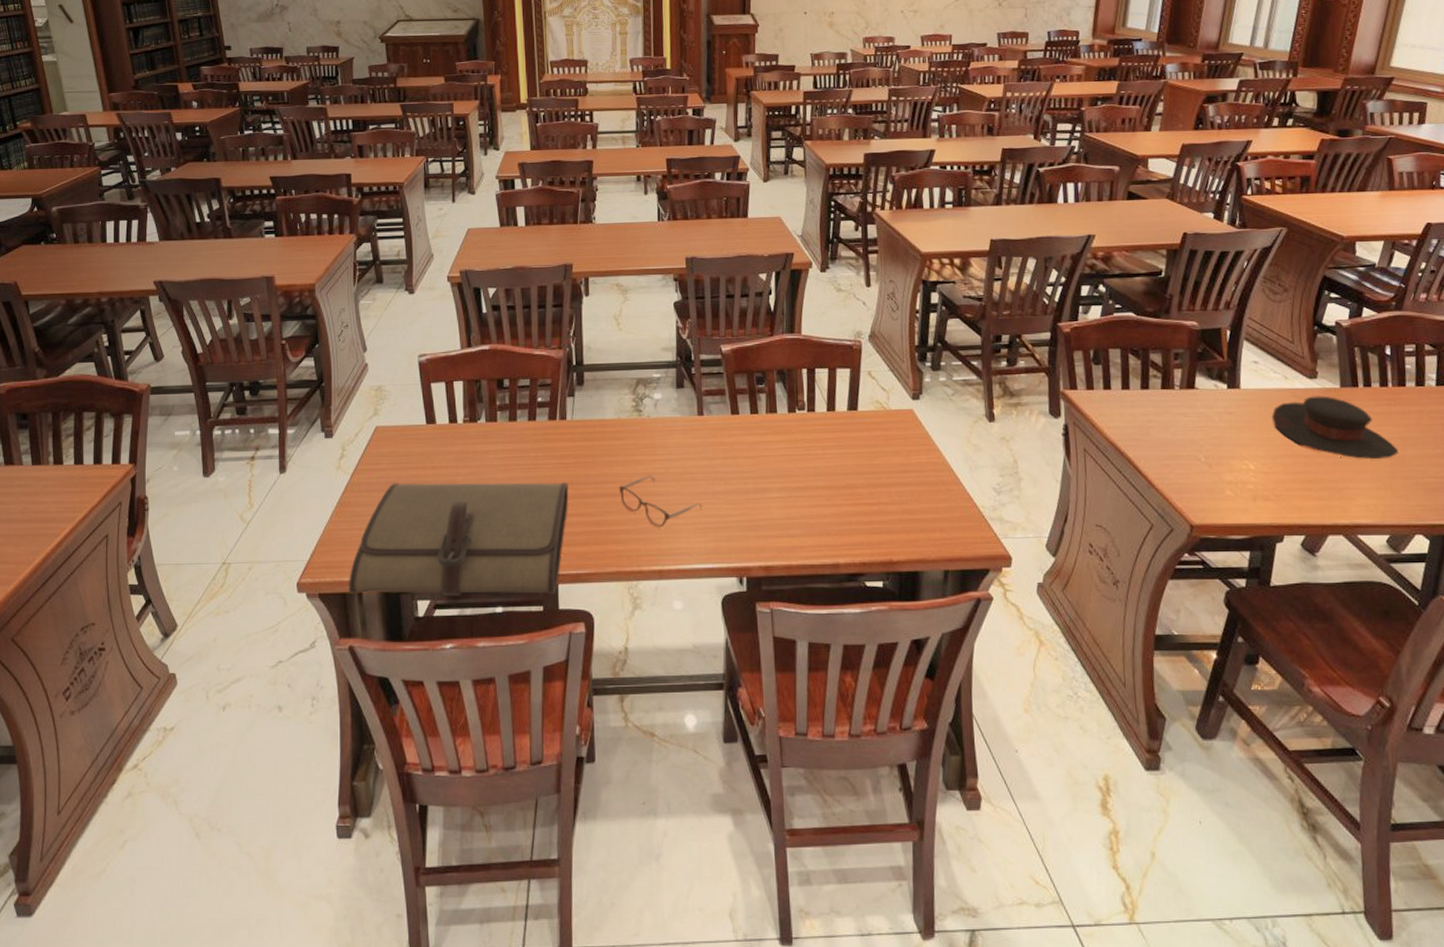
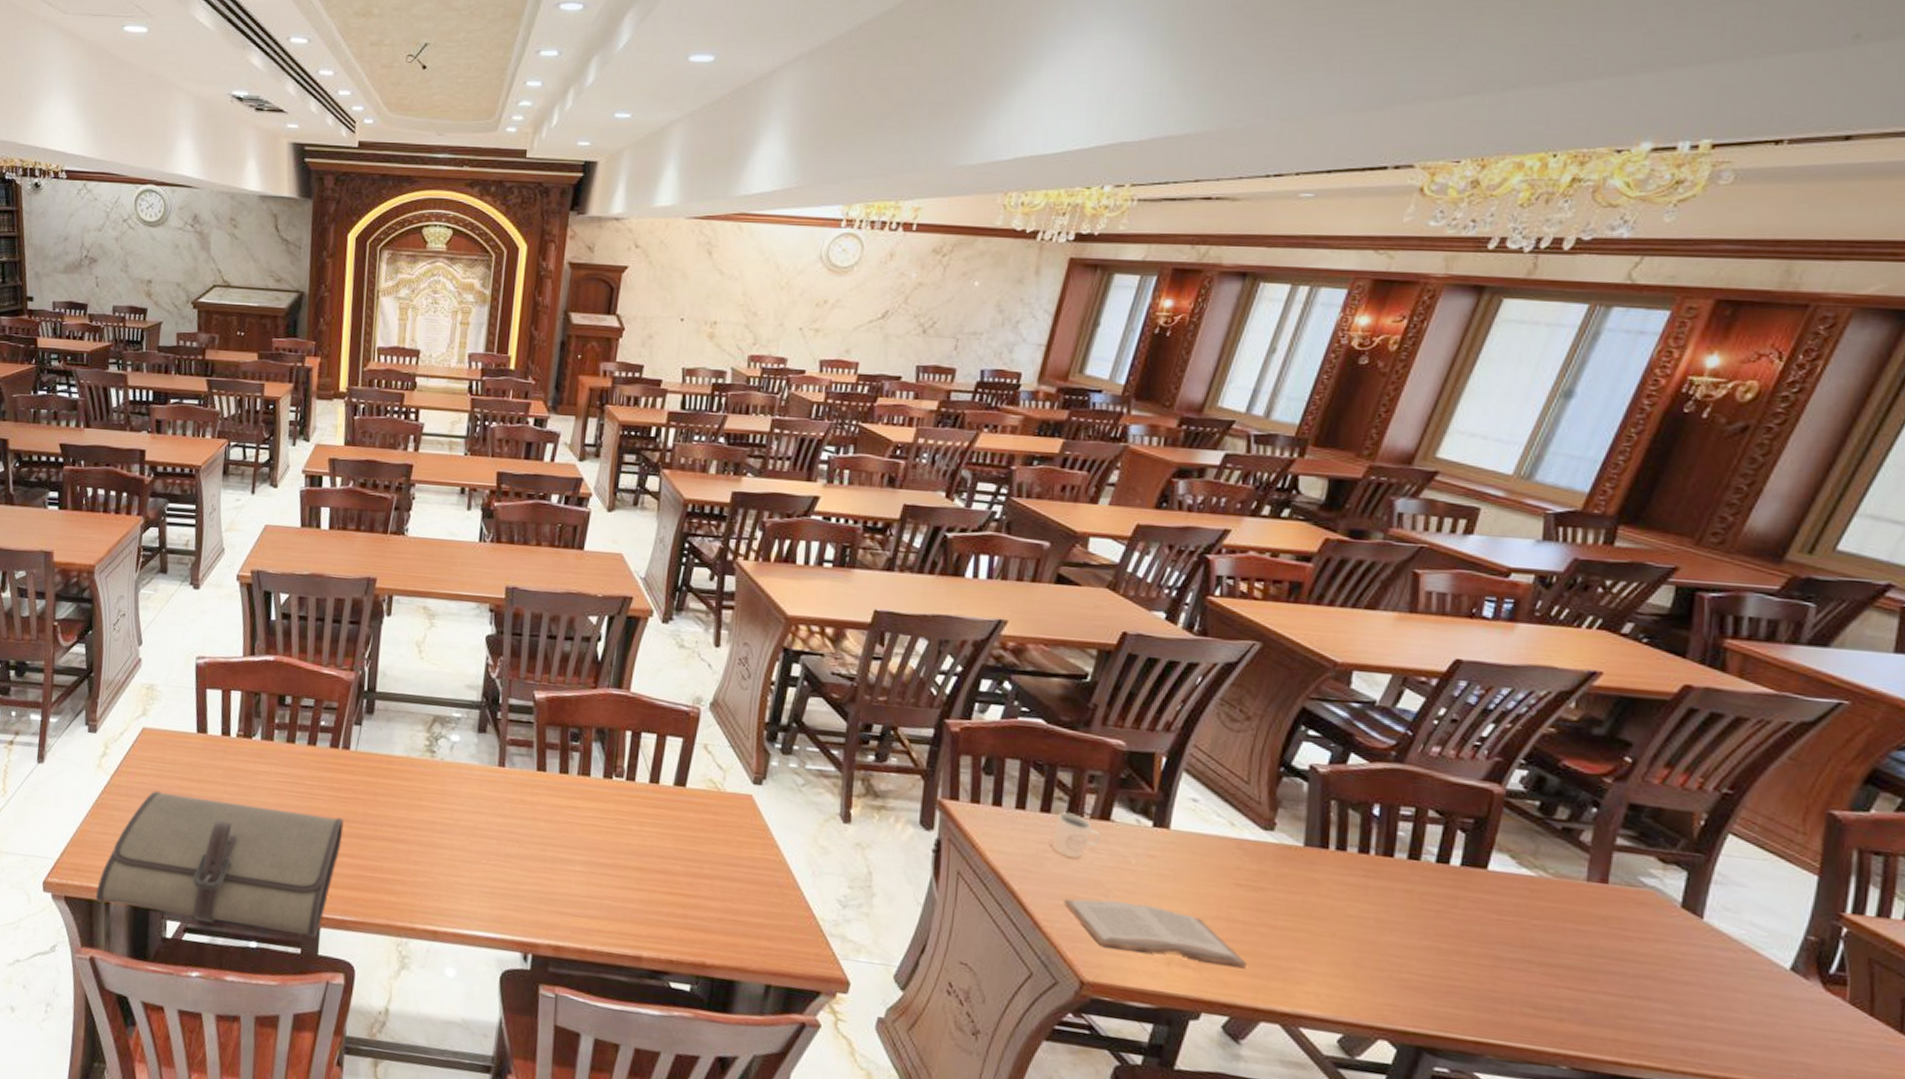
eyeglasses: present [618,475,703,528] -> none [399,824,492,884]
mug: none [1151,387,1191,423] -> present [1050,812,1102,858]
book: none [1168,454,1312,494] -> present [1063,898,1247,968]
hat: present [1271,396,1399,459] -> none [1206,851,1372,941]

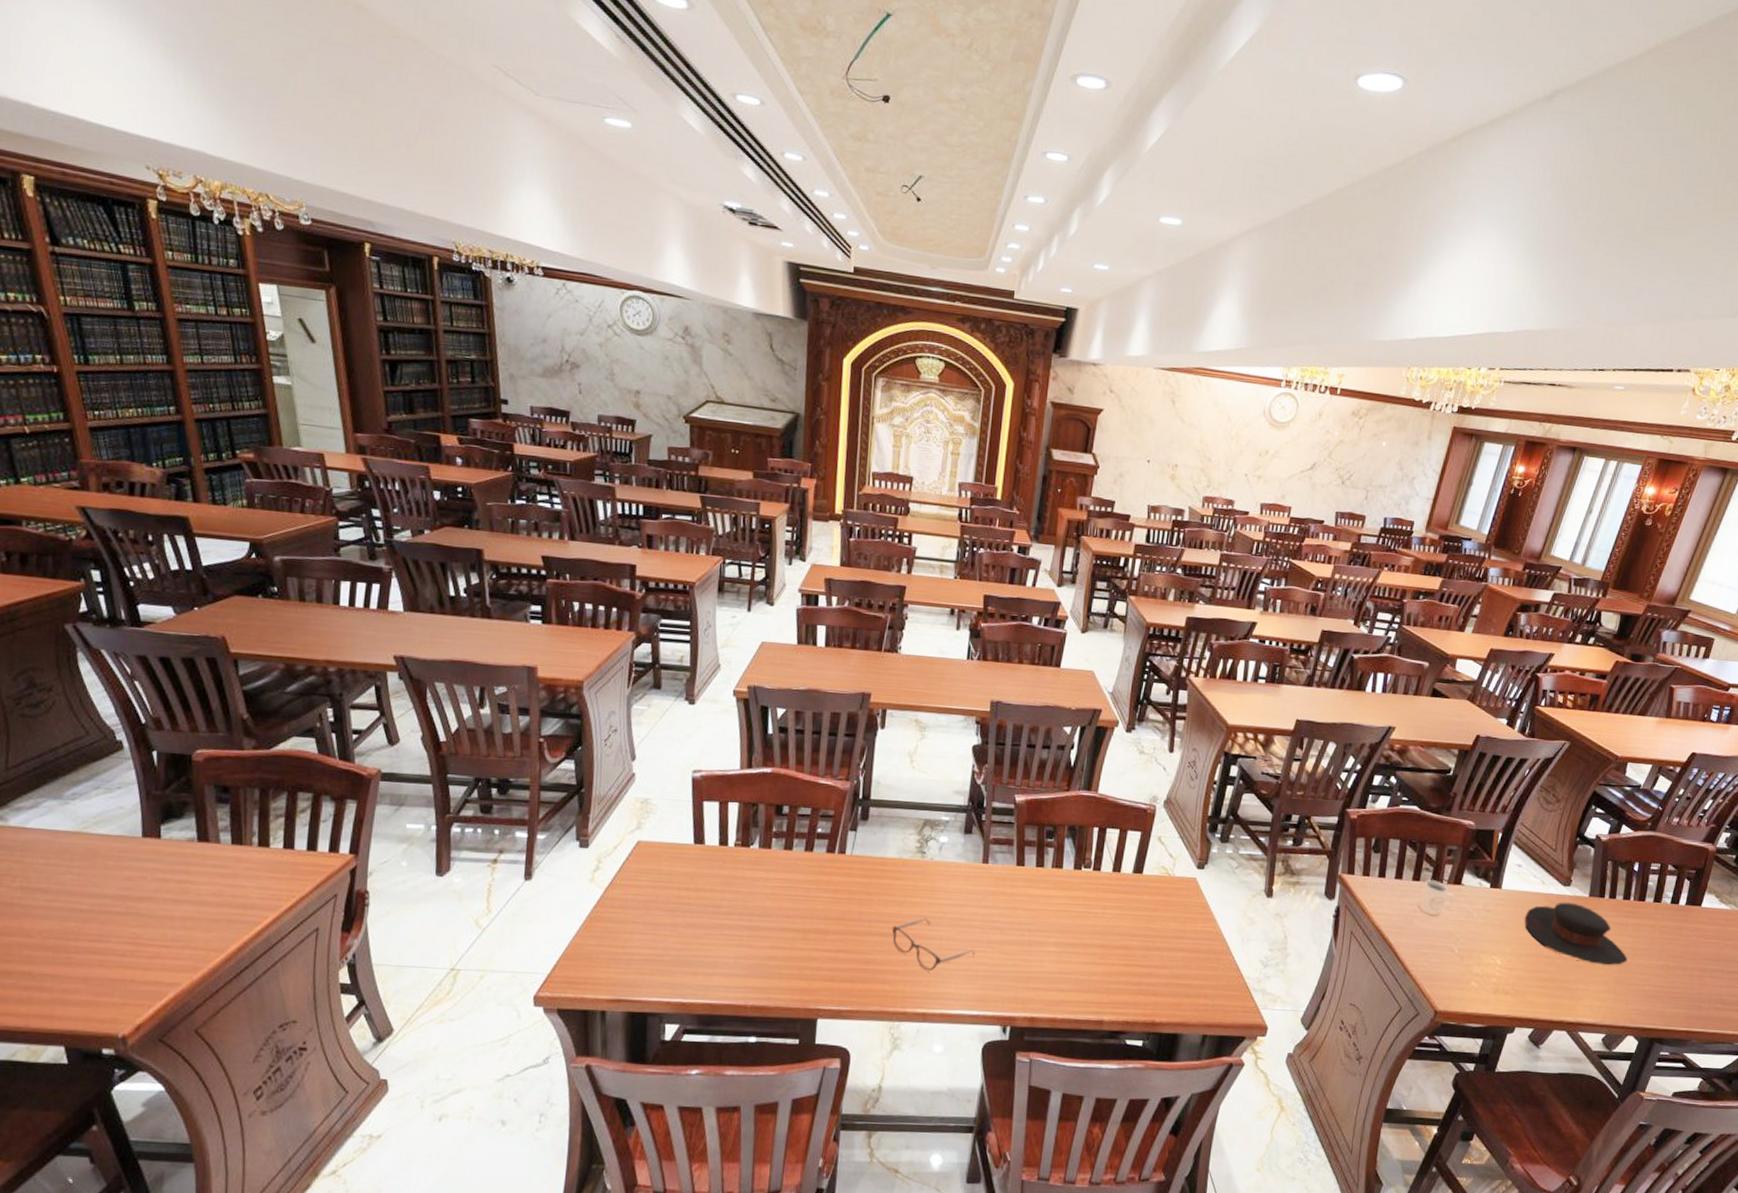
tool roll: present [95,791,344,938] -> none [590,901,840,1029]
eyeglasses: none [399,824,492,884] -> present [891,918,976,971]
book: present [1063,898,1247,968] -> none [1425,947,1547,991]
hat: none [1206,851,1372,941] -> present [1524,902,1628,965]

